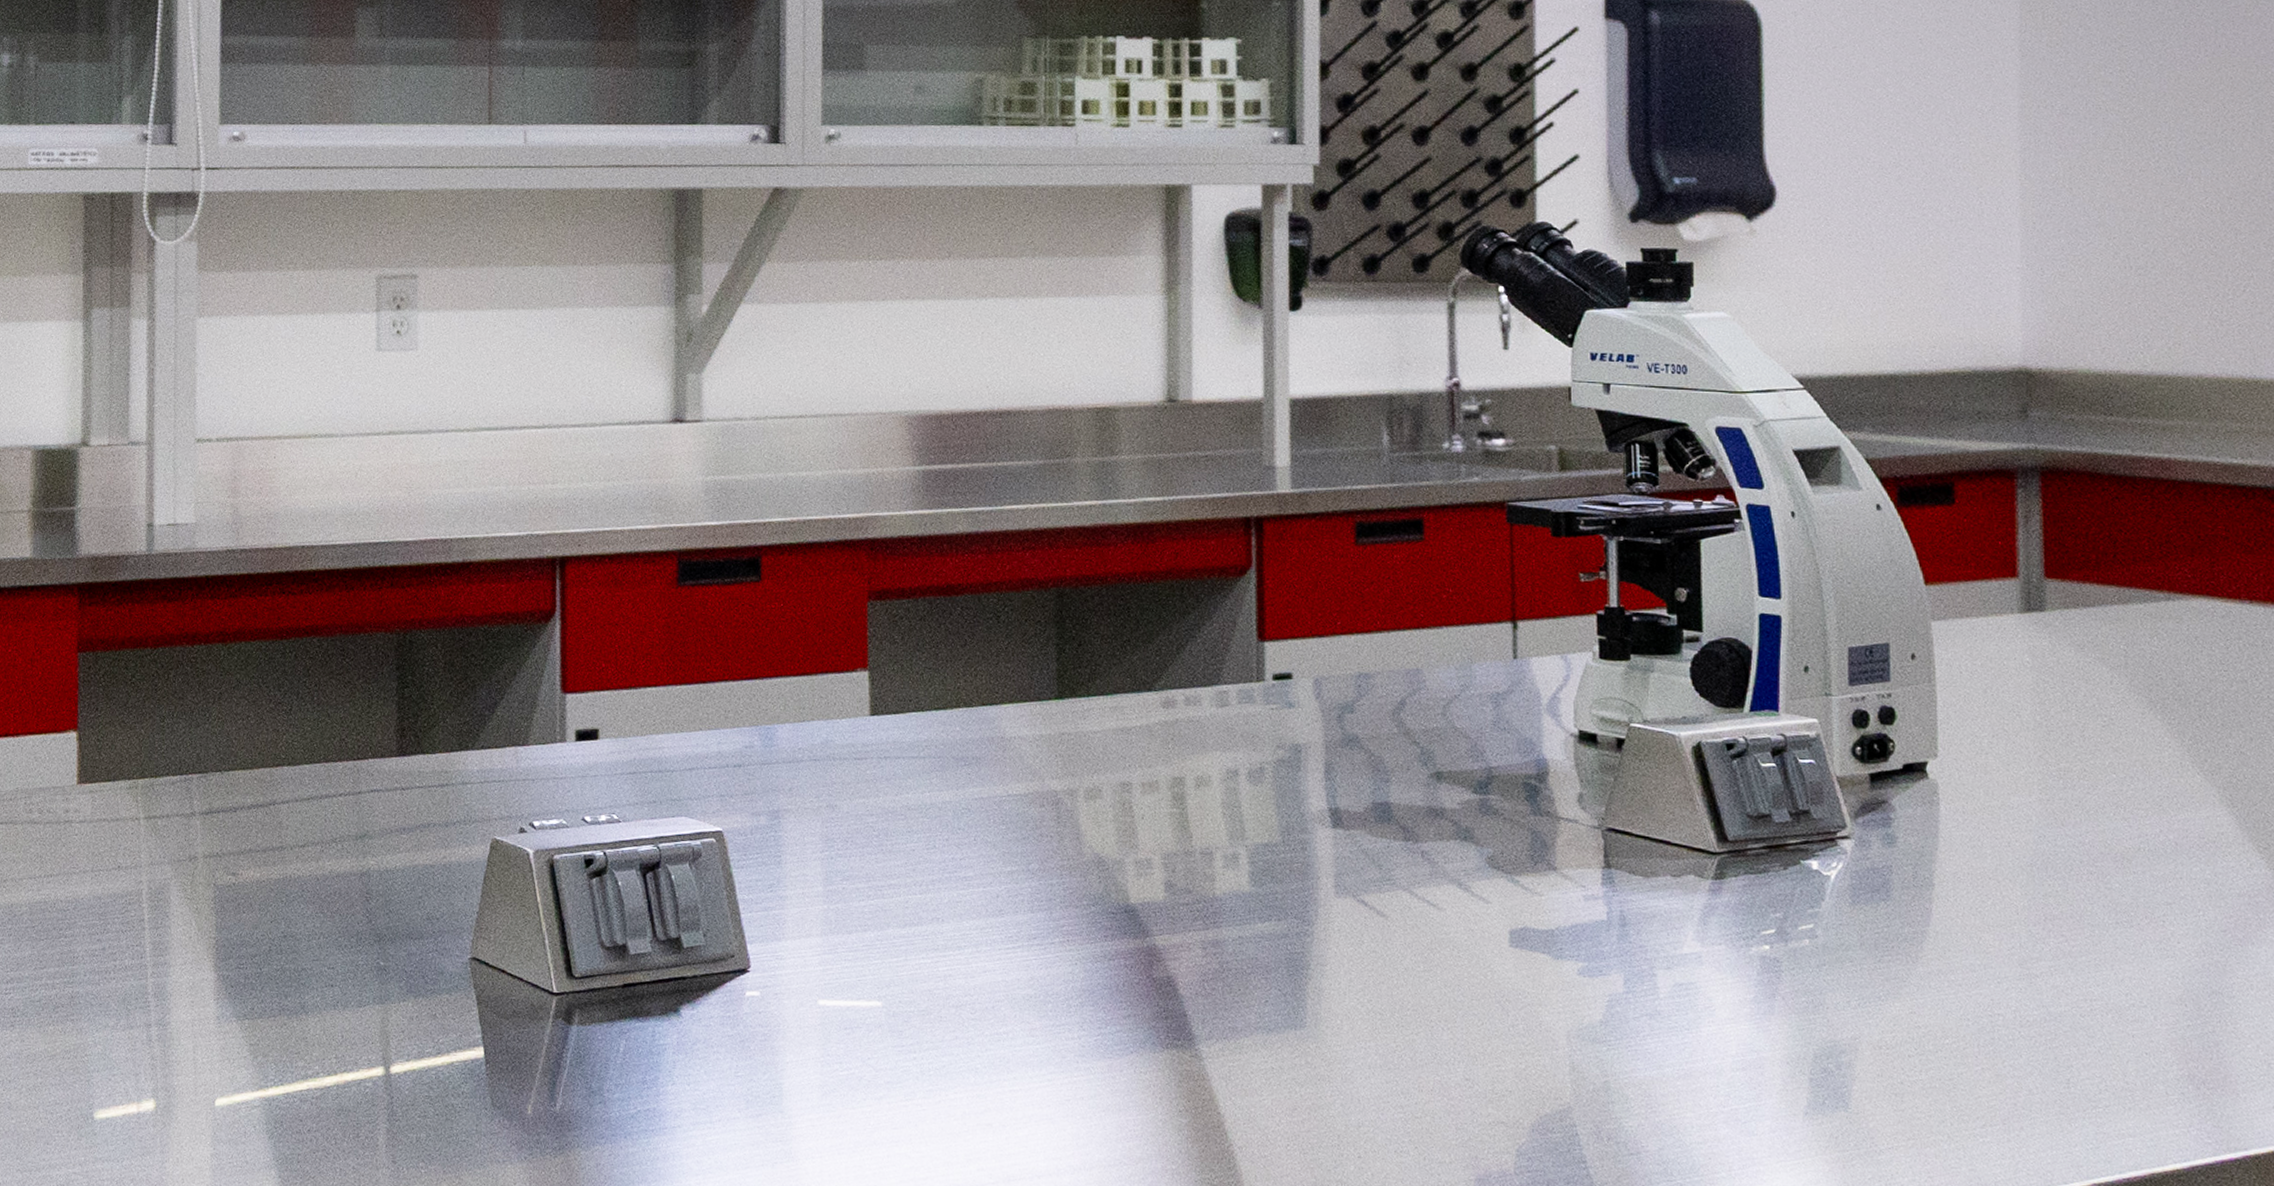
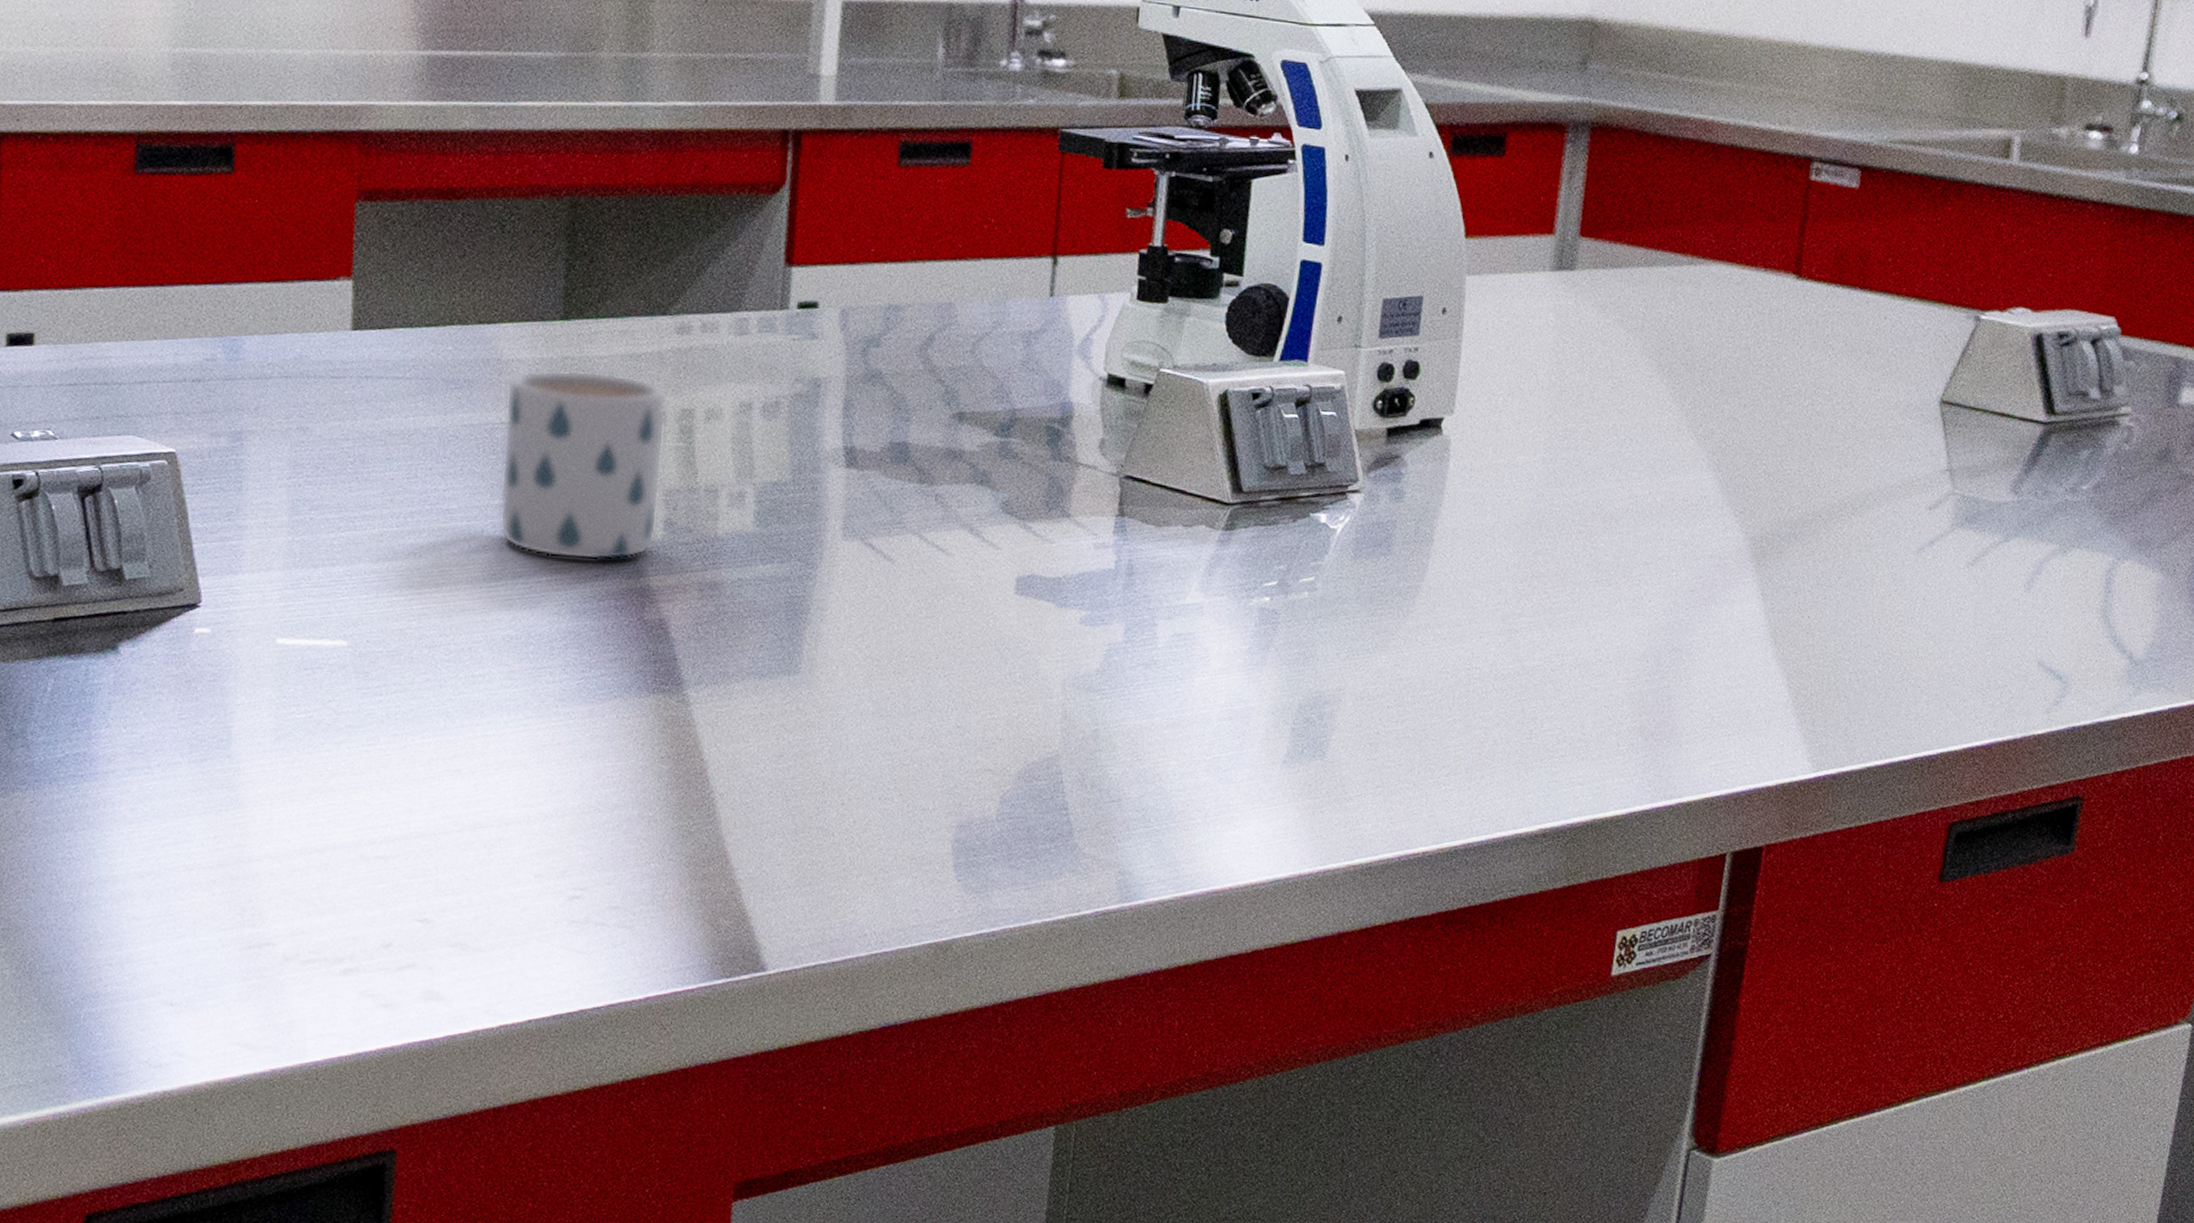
mug: none [1011,744,1159,922] -> present [499,369,667,561]

